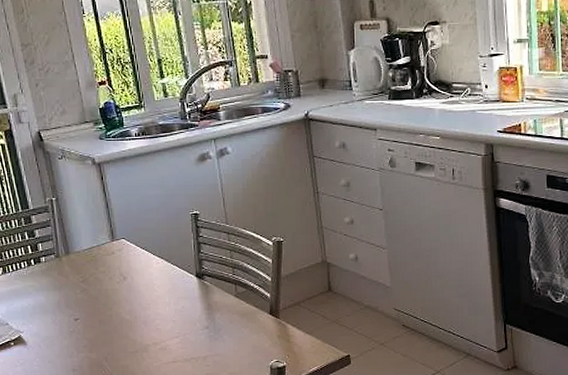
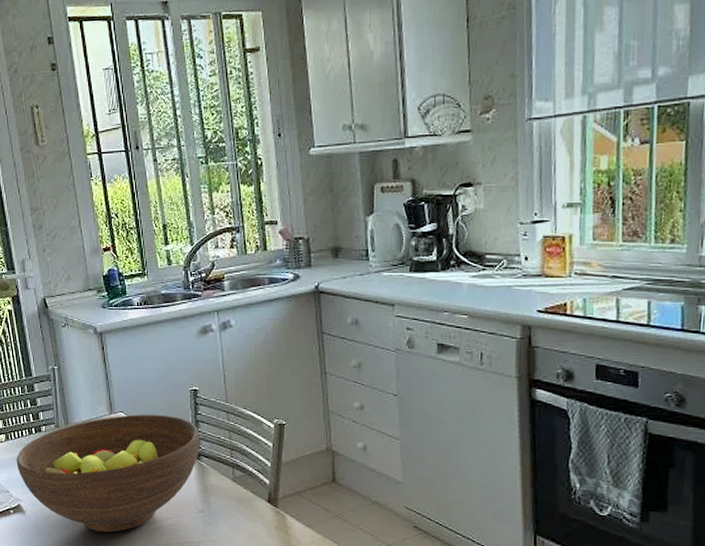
fruit bowl: none [15,239,203,356] -> present [16,414,200,533]

